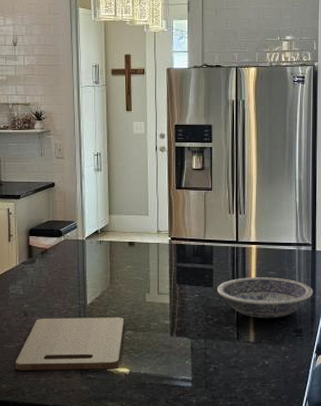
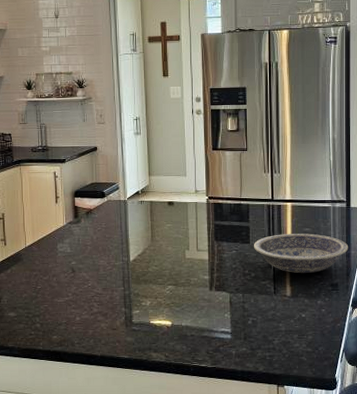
cutting board: present [16,317,125,371] -> none [65,273,166,323]

